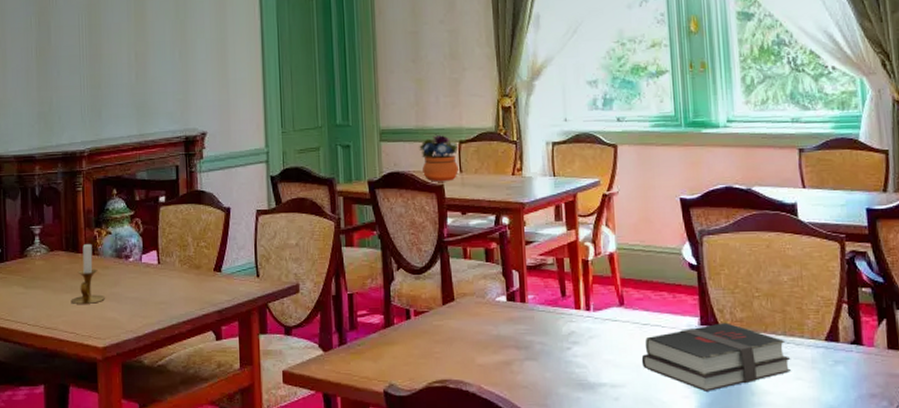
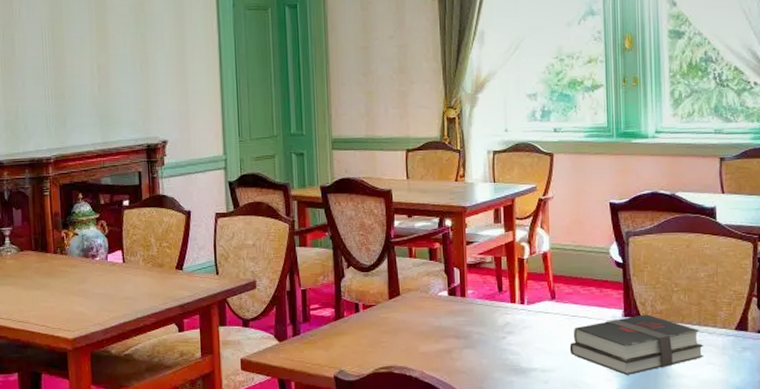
candlestick: present [71,244,105,304] -> none [41,245,73,299]
flower arrangement: present [419,134,459,182] -> none [369,143,406,187]

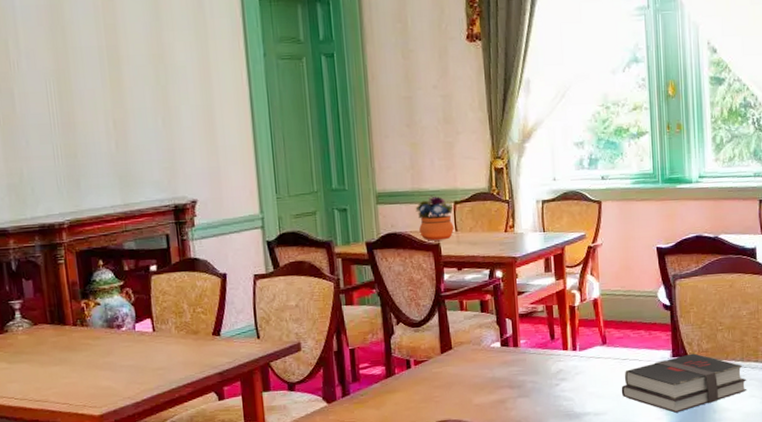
flower arrangement: none [369,143,406,187] -> present [415,196,454,241]

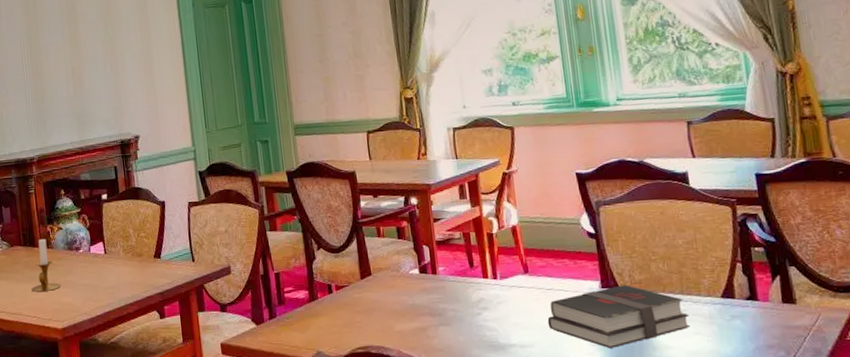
candlestick: none [60,316,98,376] -> present [31,239,61,292]
flower arrangement: present [415,196,454,241] -> none [330,126,368,170]

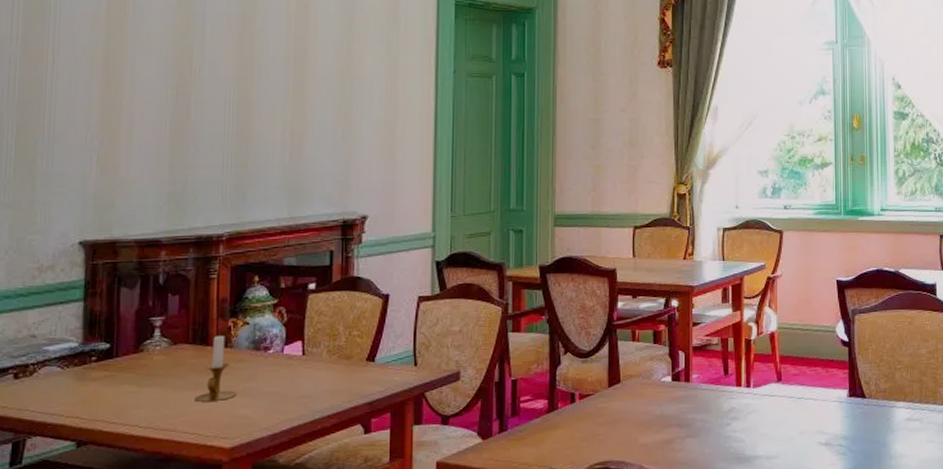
hardback book: present [547,285,691,348] -> none [795,393,925,458]

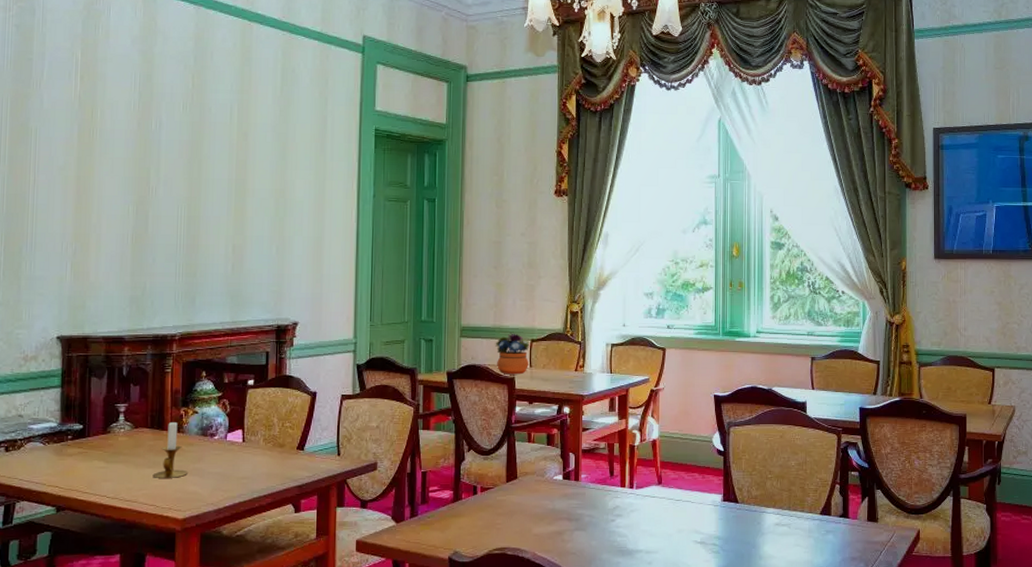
flower arrangement: none [594,219,633,267] -> present [495,333,530,375]

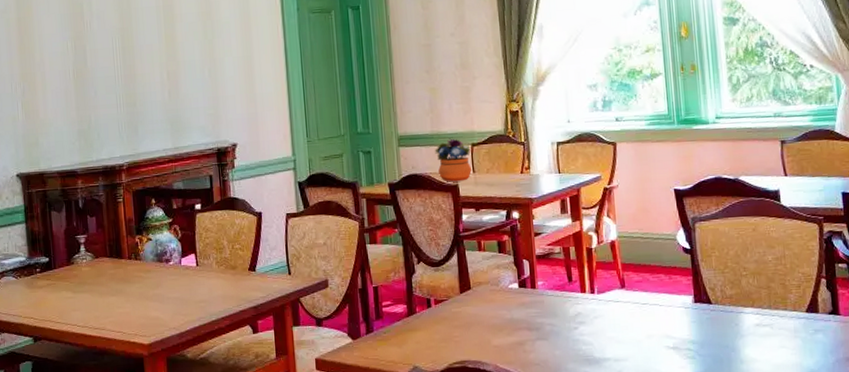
candlestick: present [152,422,188,478] -> none [116,250,148,306]

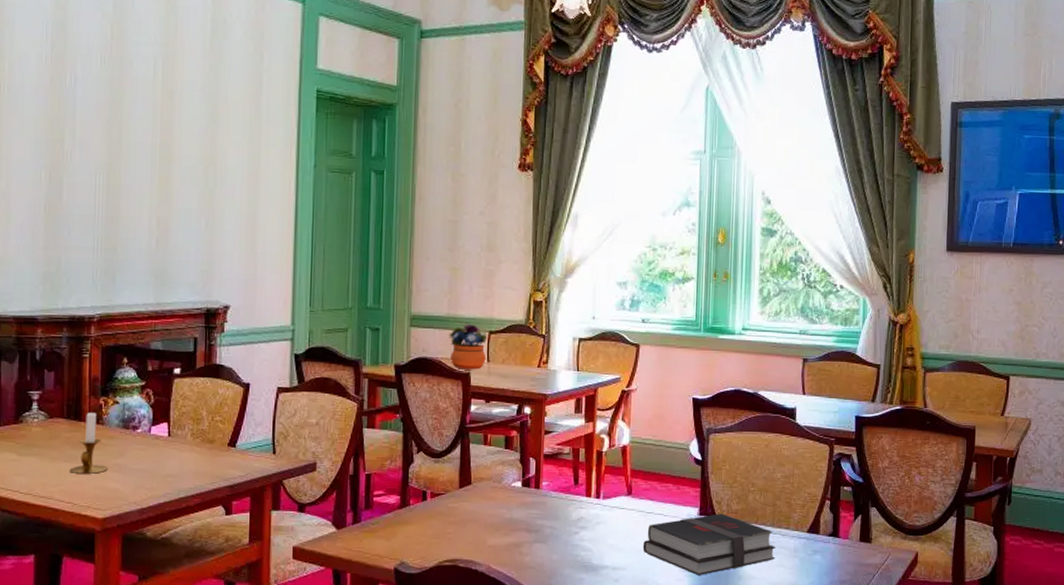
candlestick: none [116,250,148,306] -> present [69,413,108,474]
hardback book: none [641,299,777,362] -> present [643,513,776,575]

